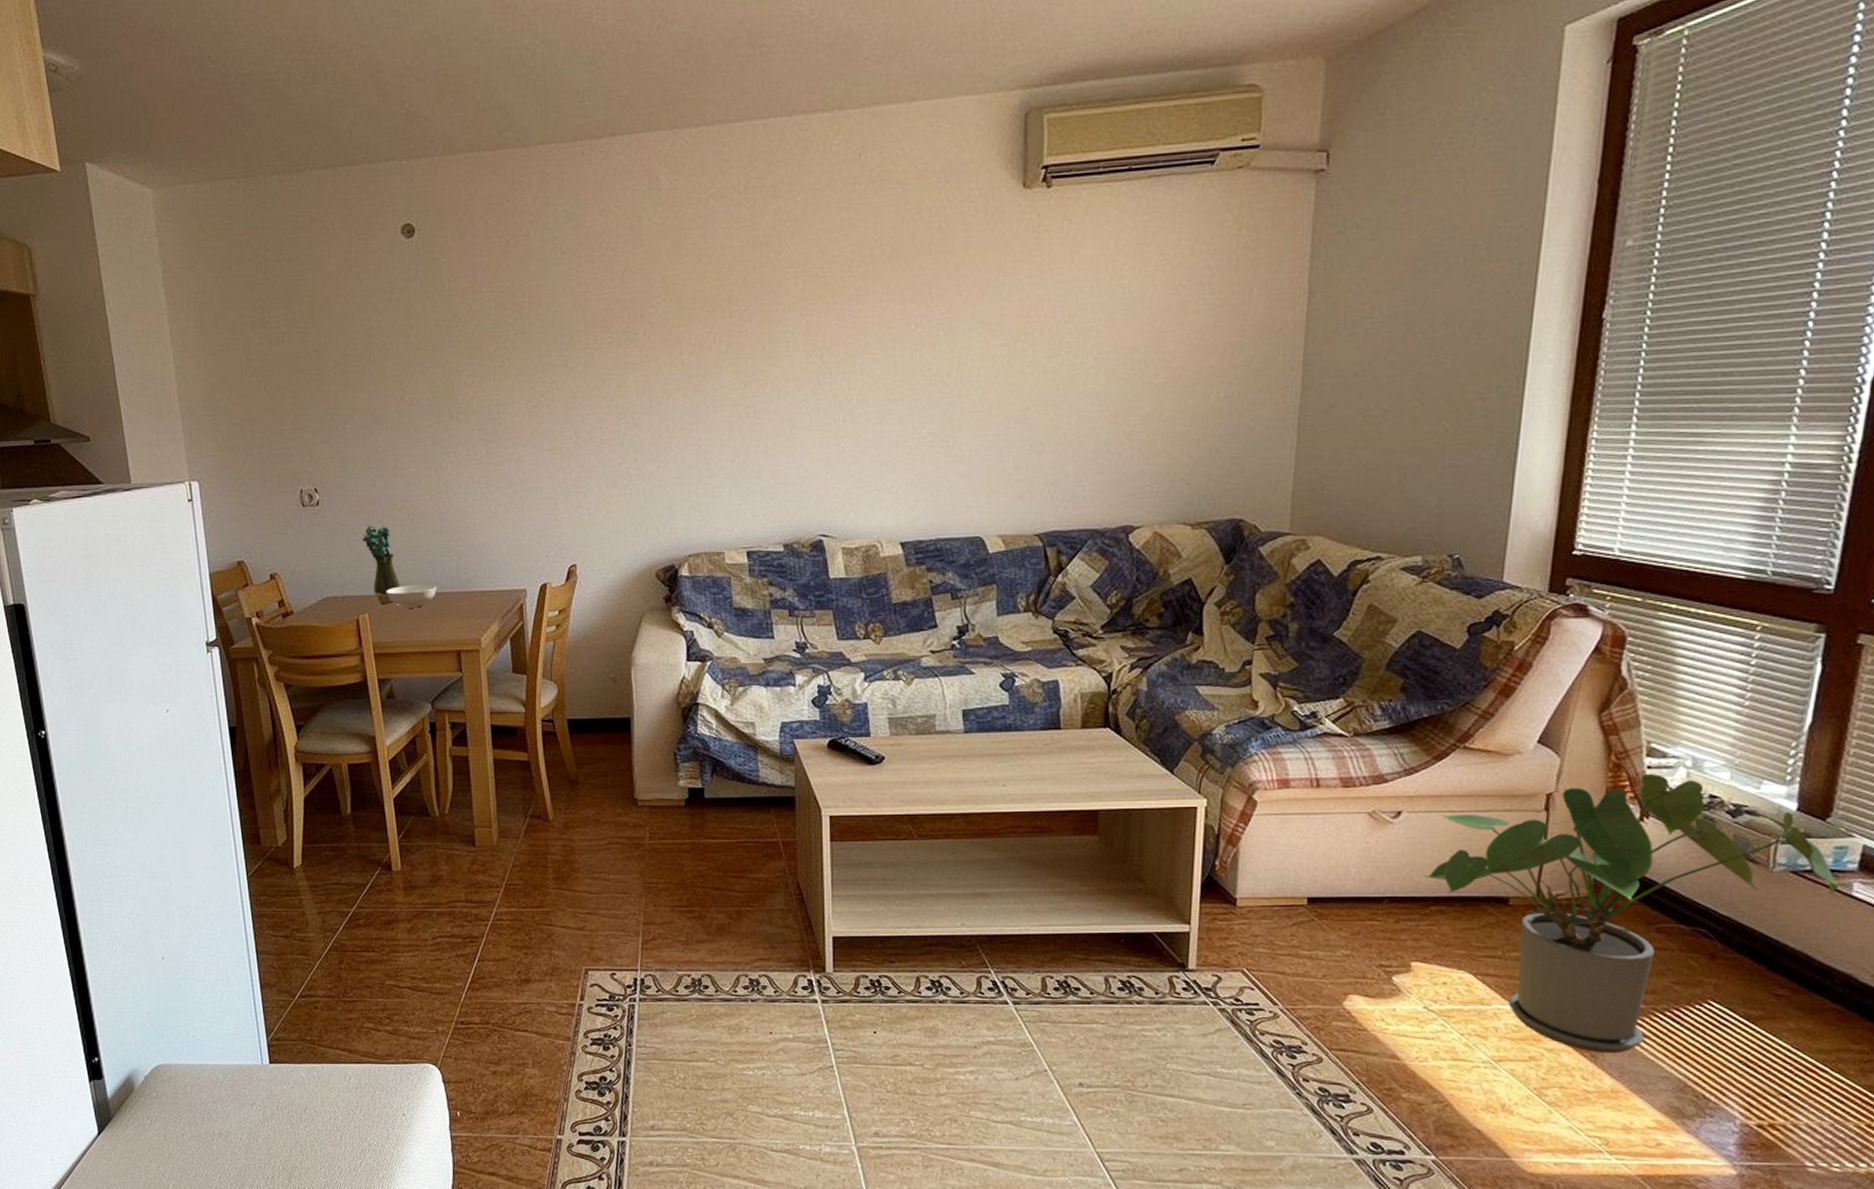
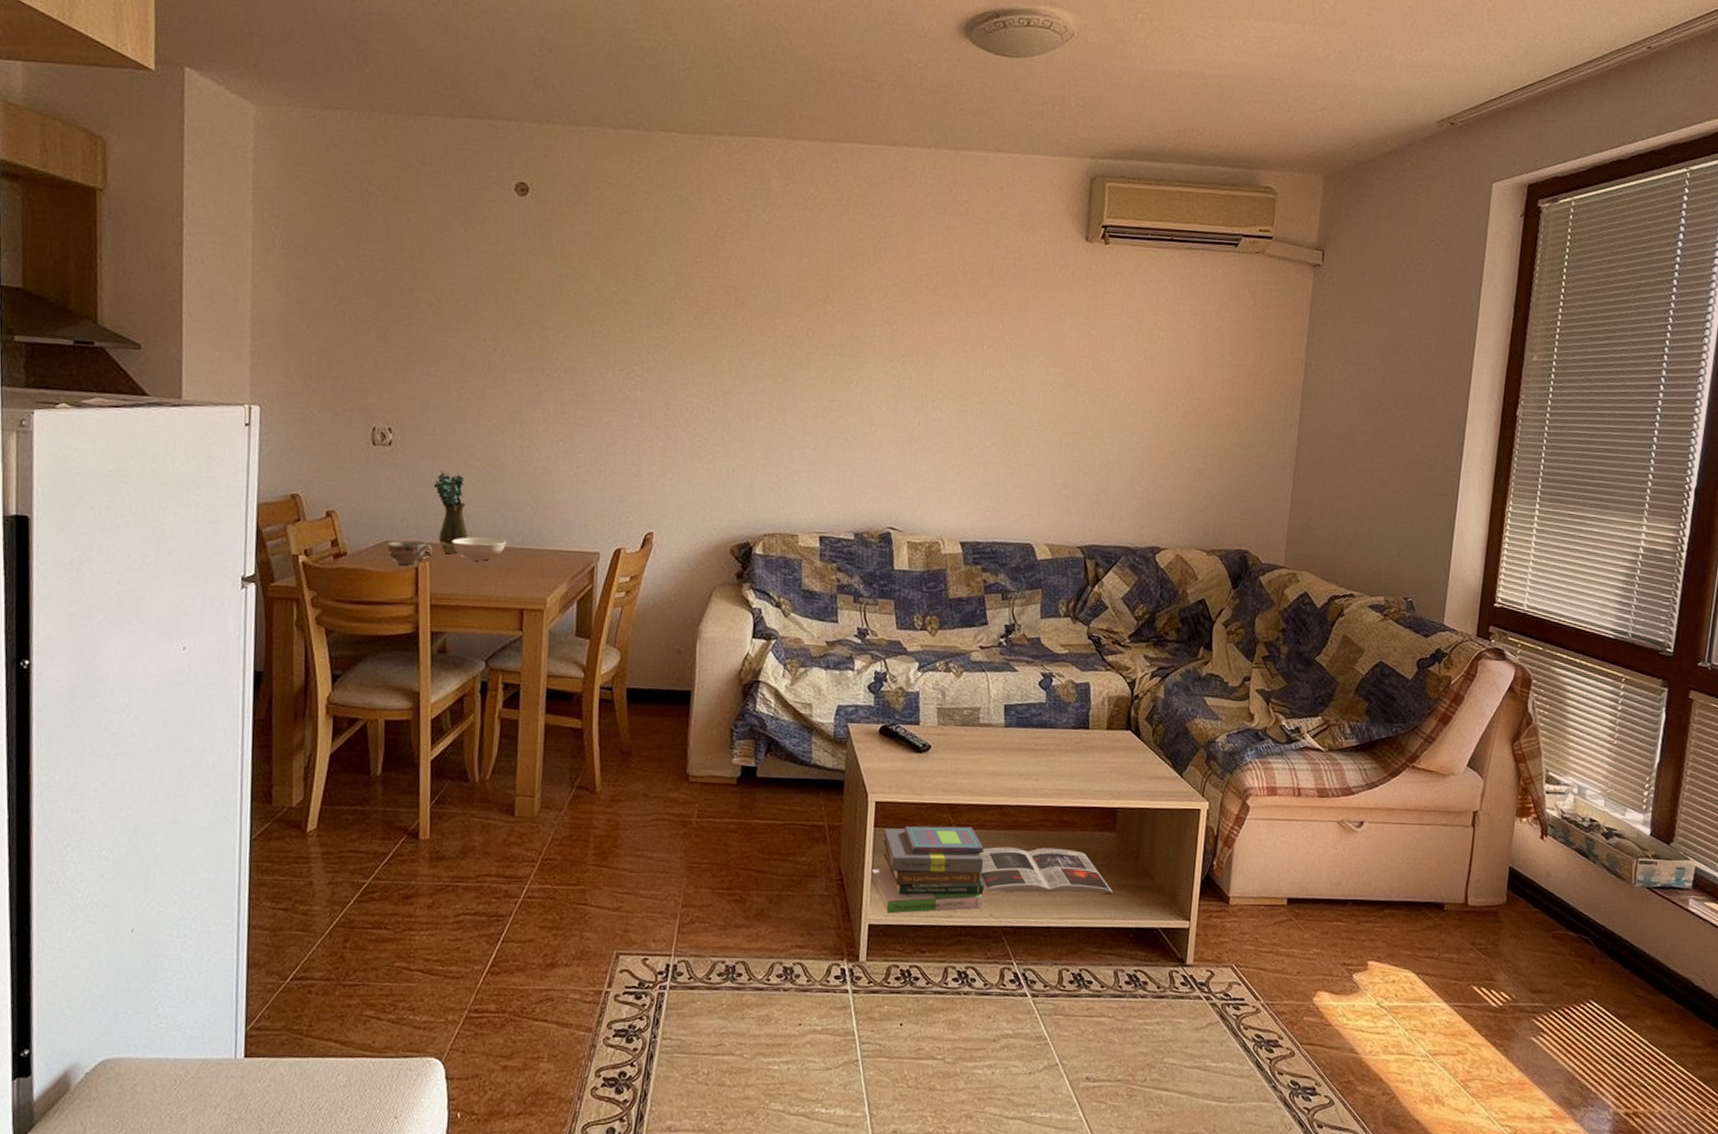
teacup: none [328,594,369,618] -> present [388,540,432,565]
books: none [831,836,954,926] -> present [871,826,985,914]
magazine: none [945,854,1099,901] -> present [979,847,1114,894]
house plant: present [1424,773,1839,1054] -> none [1380,797,1679,1048]

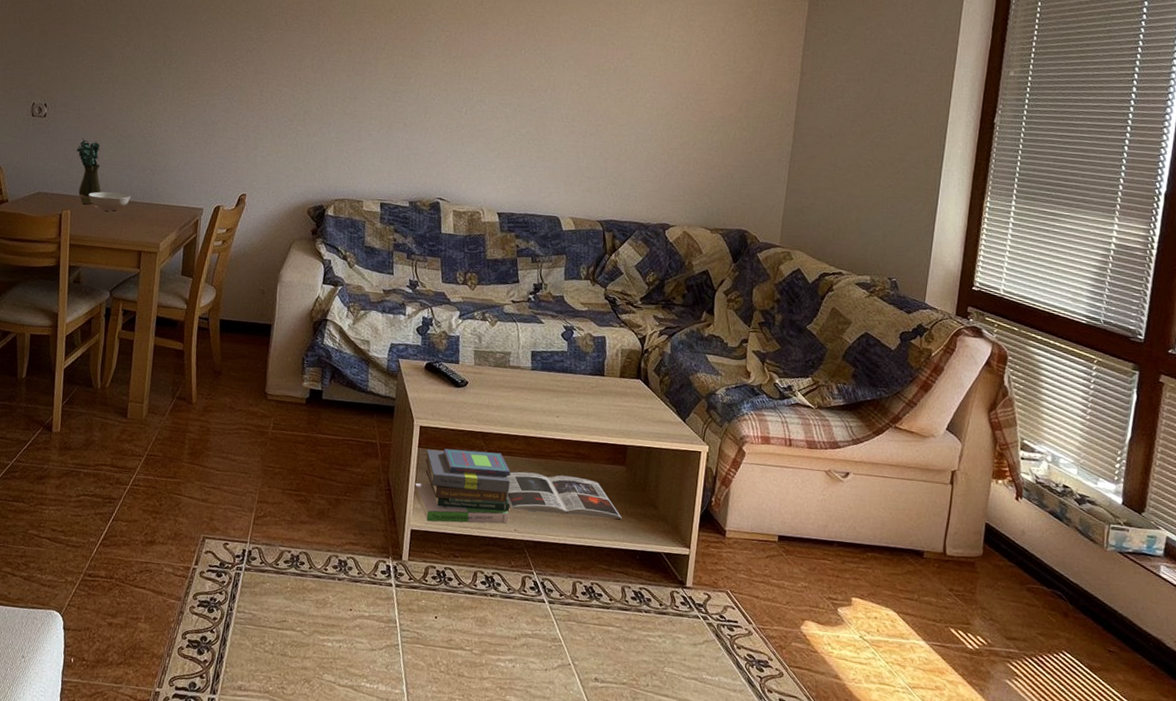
teacup: present [388,540,432,565] -> none [39,192,73,212]

